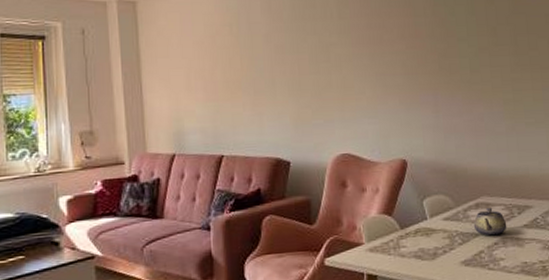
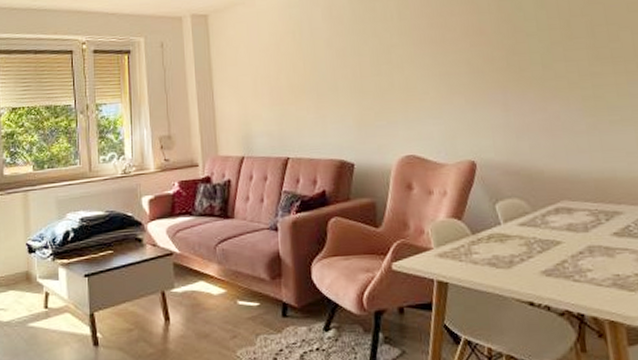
teapot: present [473,207,507,236] -> none [553,212,594,244]

